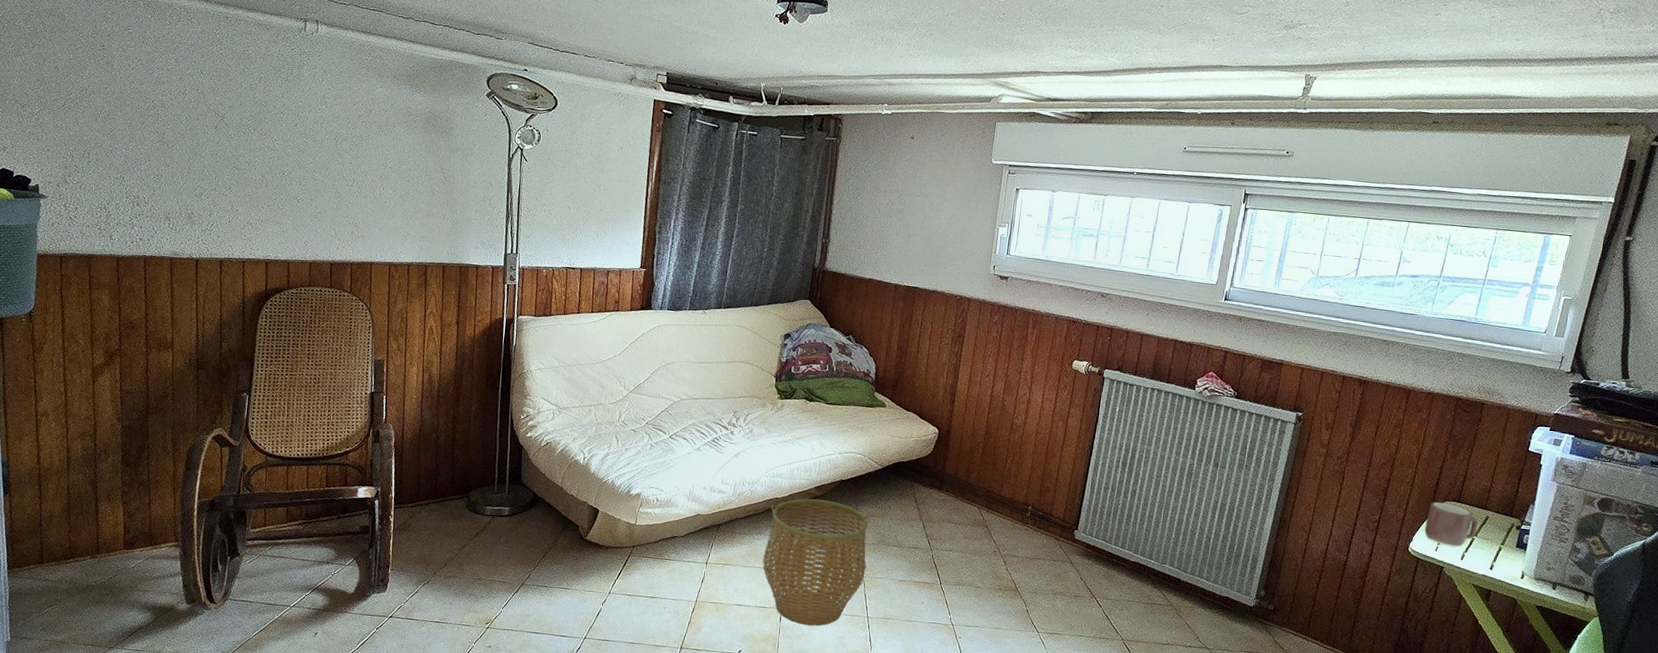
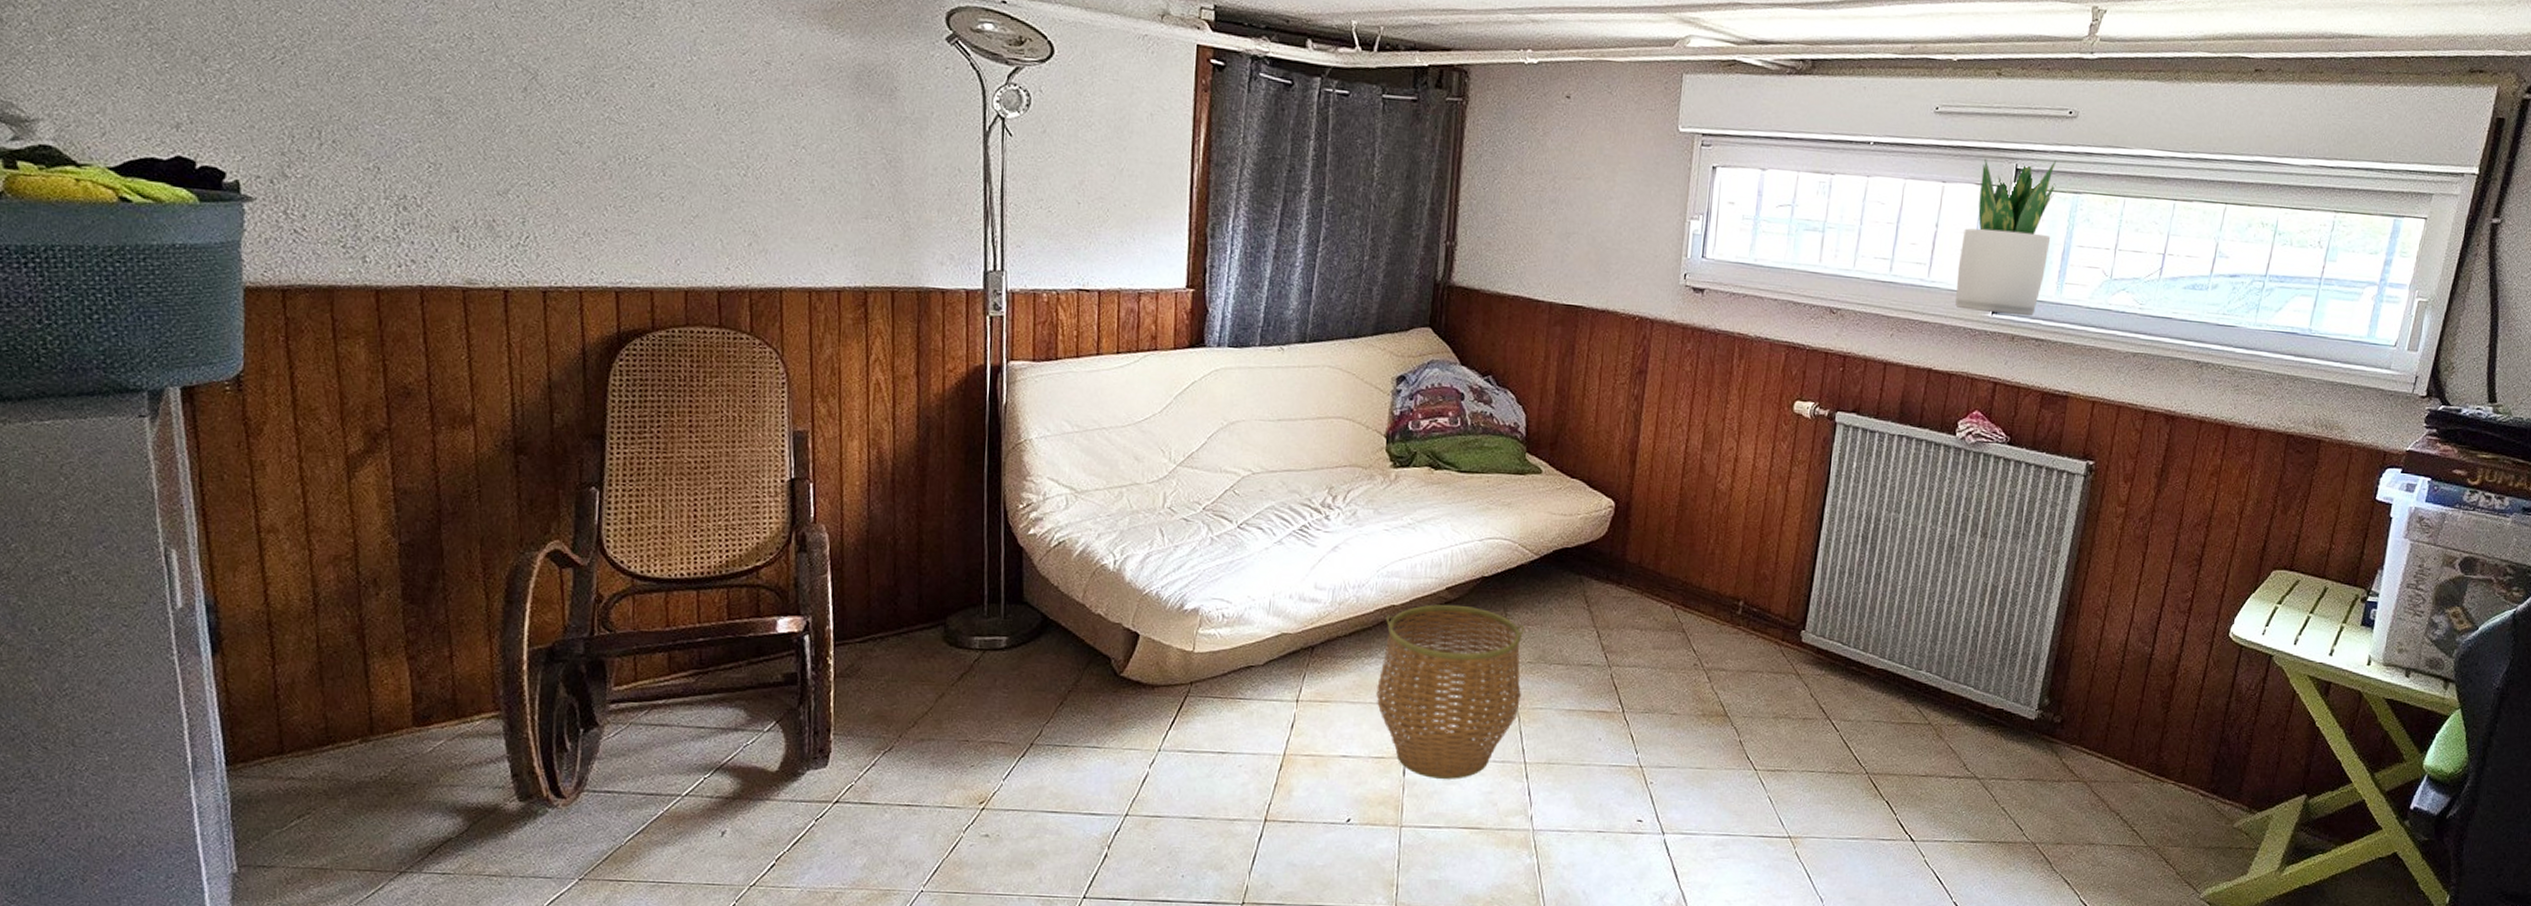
planter: none [1196,185,1276,303] -> present [1955,158,2056,317]
mug: present [1424,501,1478,548] -> none [2248,571,2315,630]

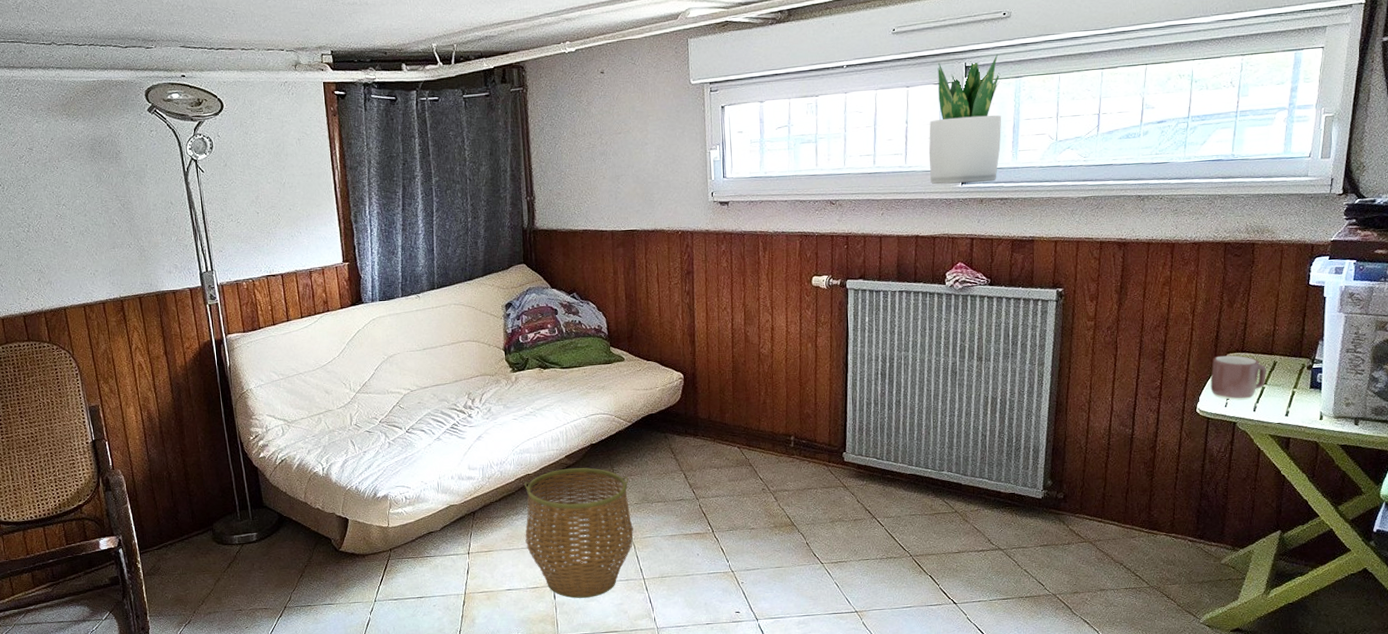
mug: none [2248,571,2315,630] -> present [1210,355,1266,401]

